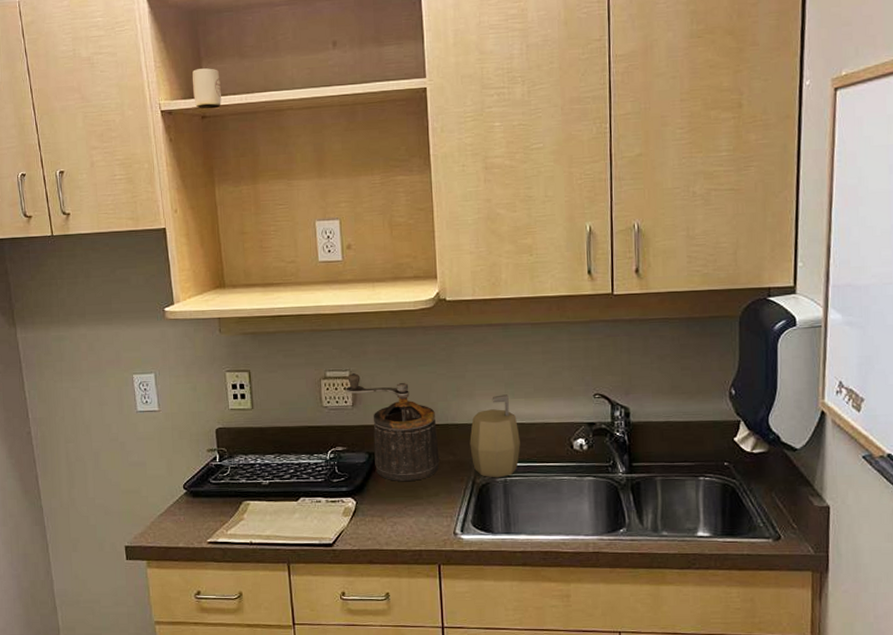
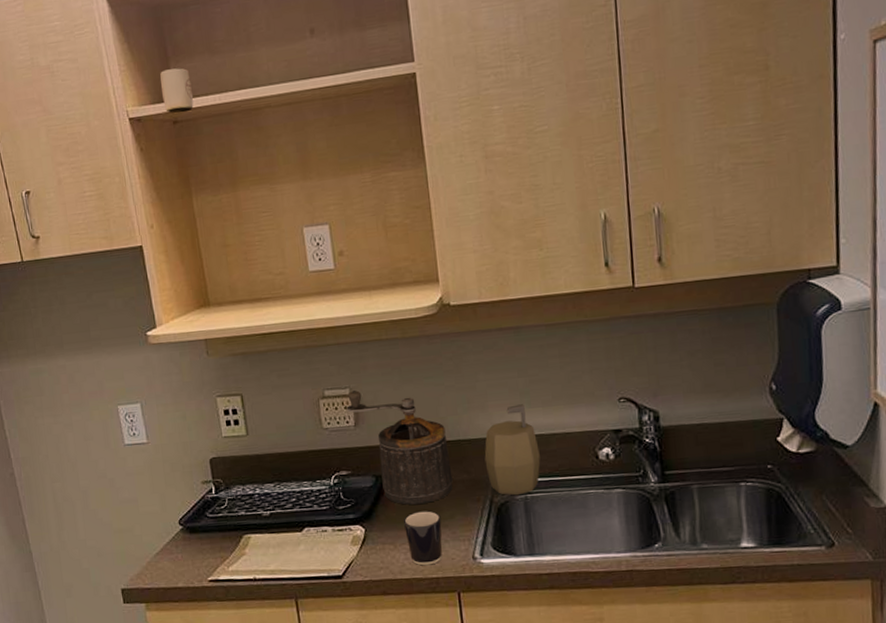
mug: none [391,488,427,538] -> present [403,511,443,566]

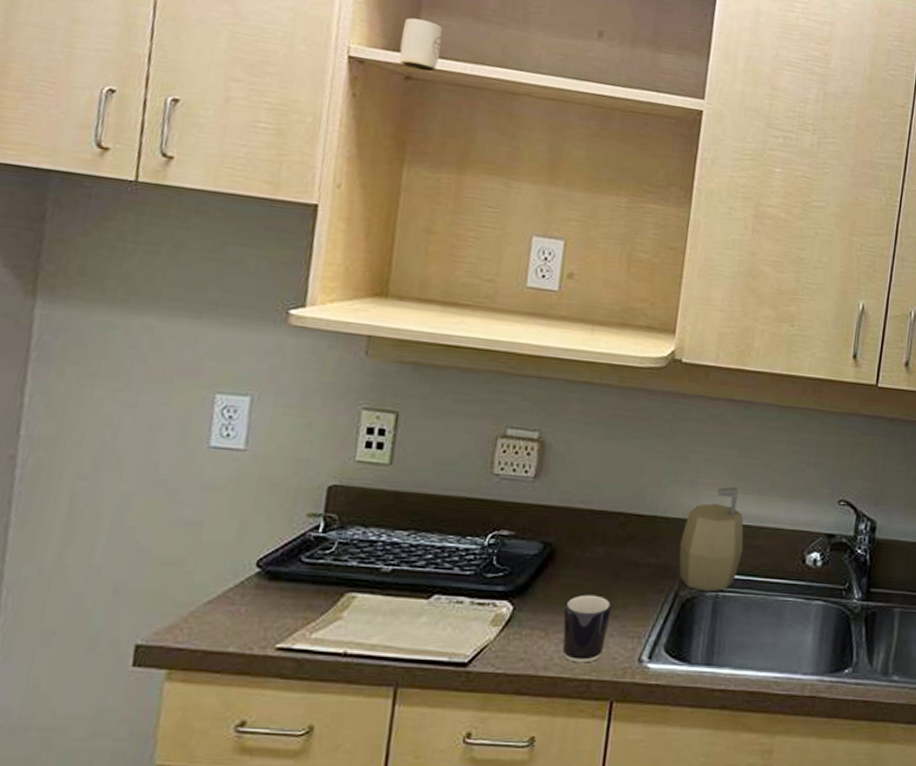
coffee grinder: present [346,390,453,505] -> none [529,435,643,586]

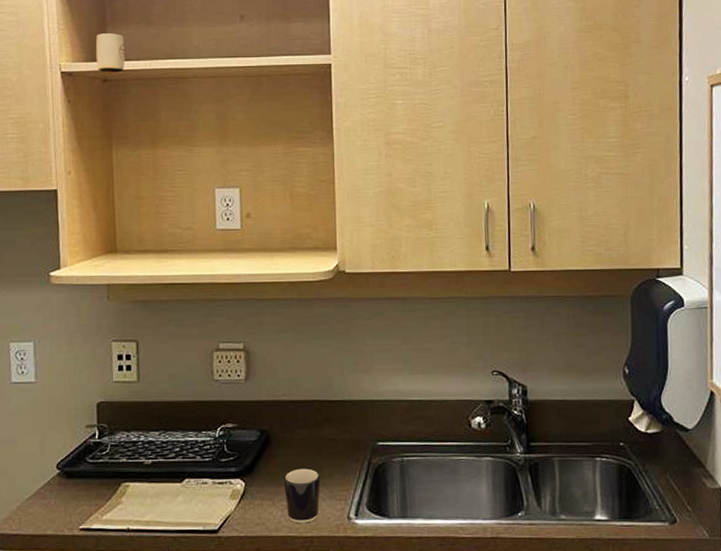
soap dispenser: present [679,487,744,592] -> none [366,370,418,458]

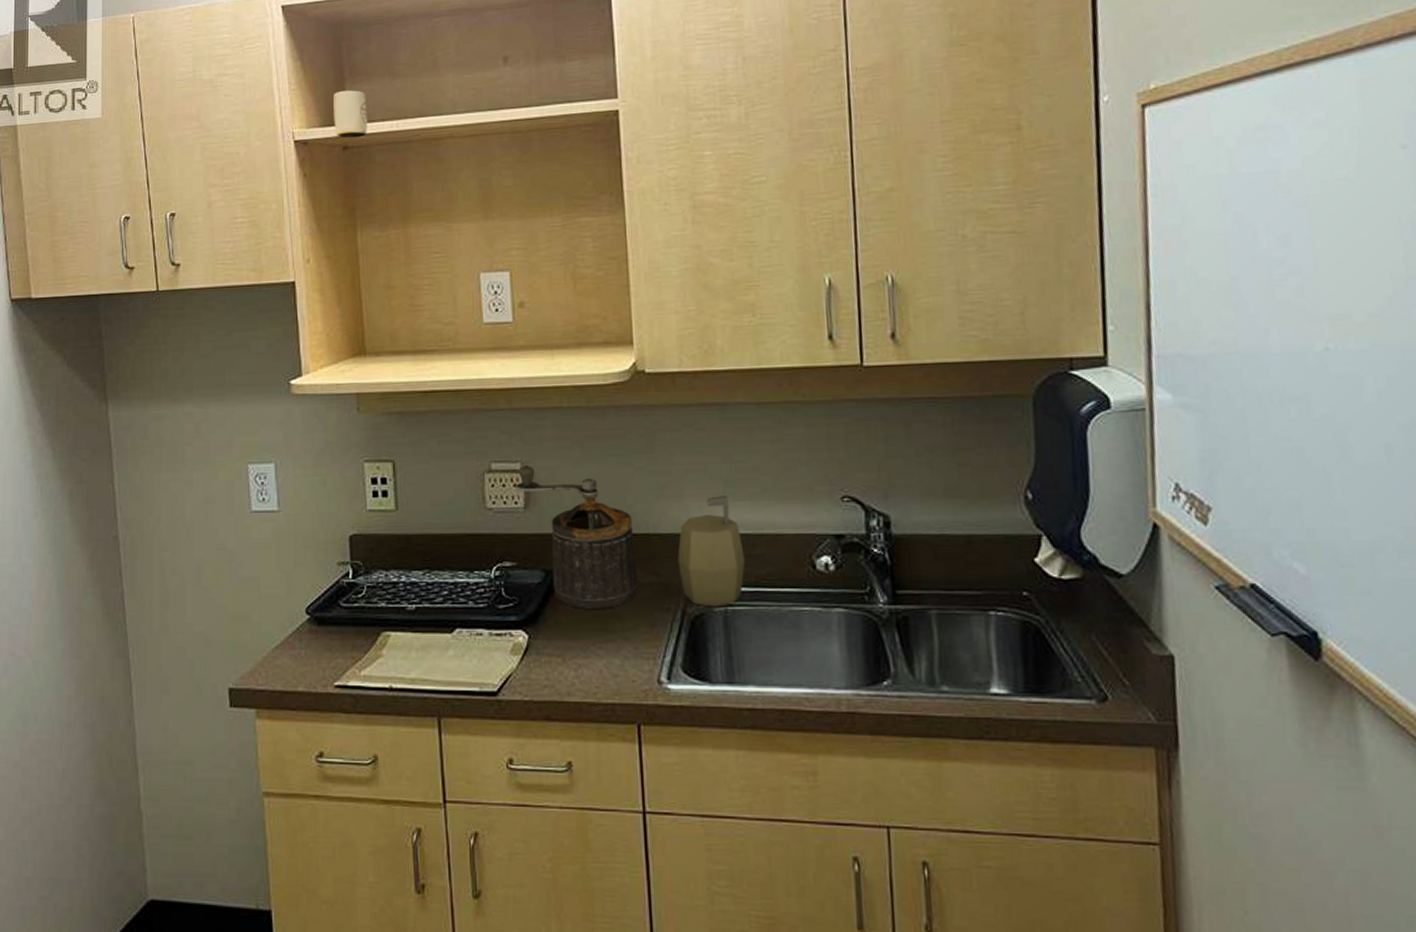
coffee grinder: none [239,345,335,461] -> present [516,466,638,609]
mug: present [283,468,320,524] -> none [575,618,622,687]
soap dispenser: none [366,370,418,458] -> present [677,495,745,607]

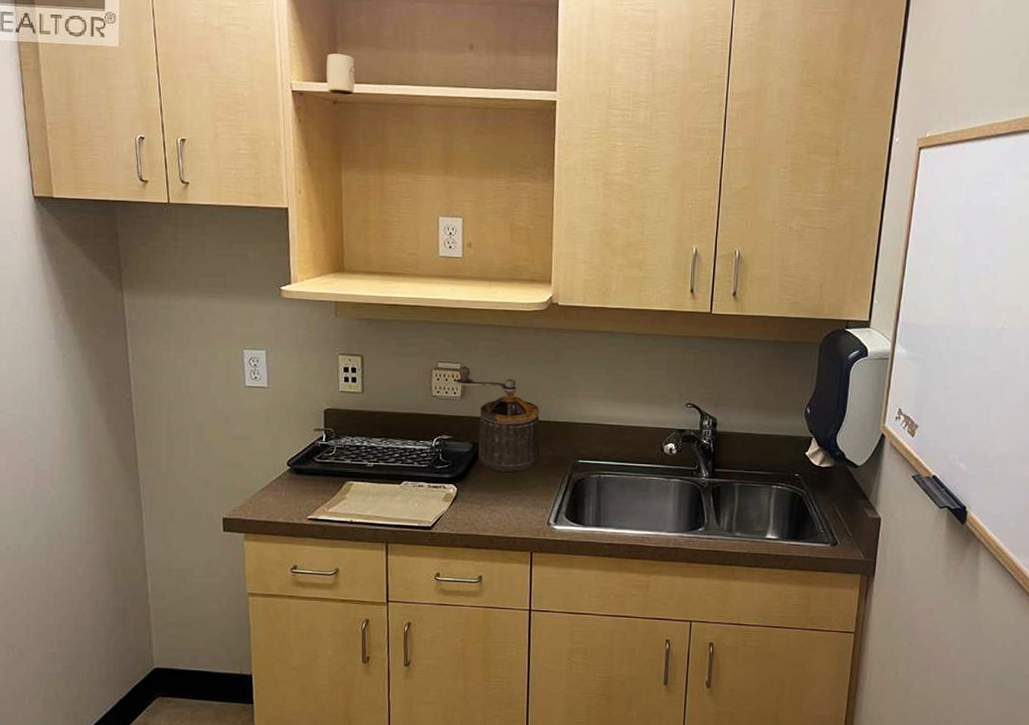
soap dispenser: present [677,495,745,607] -> none [569,397,616,475]

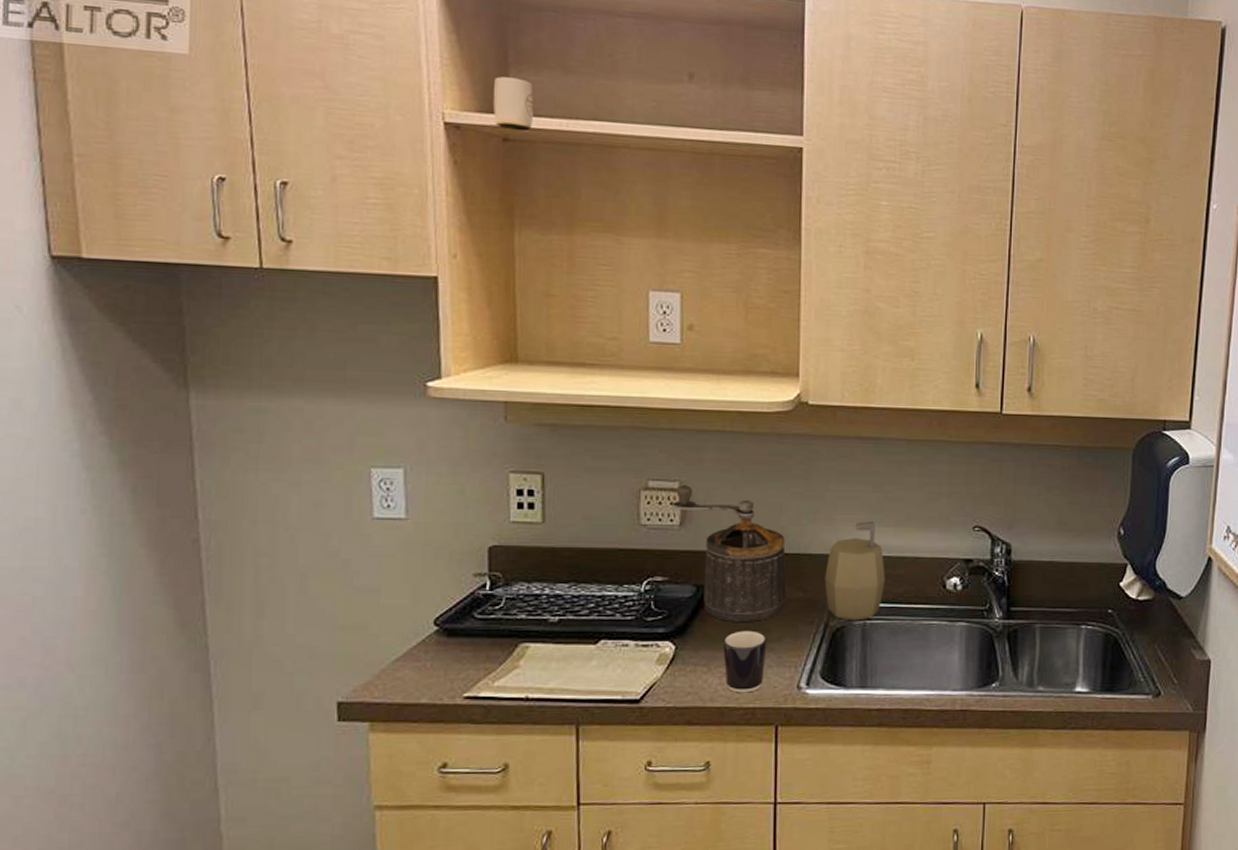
mug: none [491,478,525,526] -> present [722,630,767,693]
soap dispenser: none [569,397,616,475] -> present [824,521,885,621]

